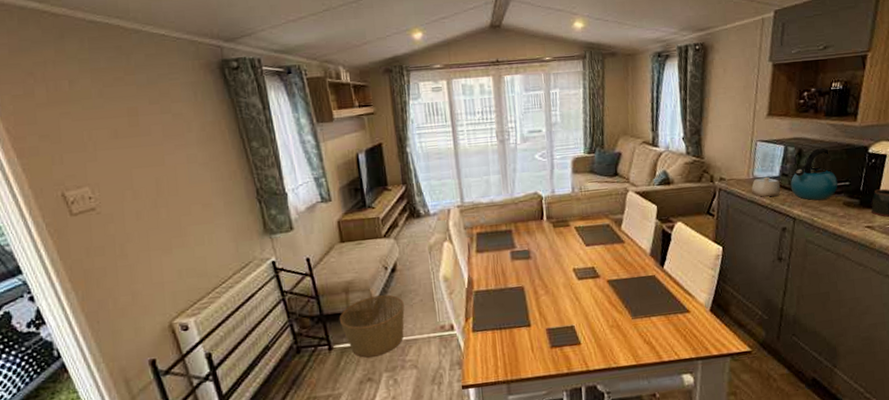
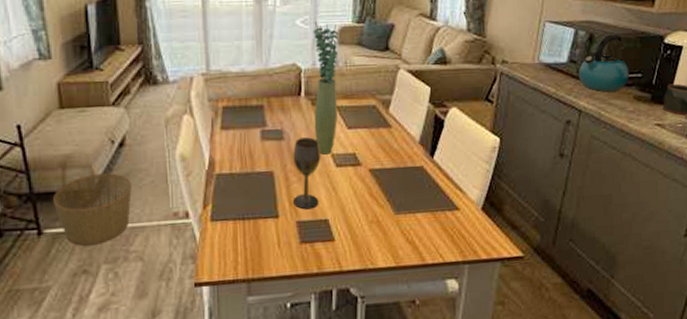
wine glass: none [539,255,565,318] -> present [293,137,321,210]
vase: none [550,155,577,270] -> present [313,22,339,155]
sugar bowl: present [751,176,781,198] -> none [535,62,568,86]

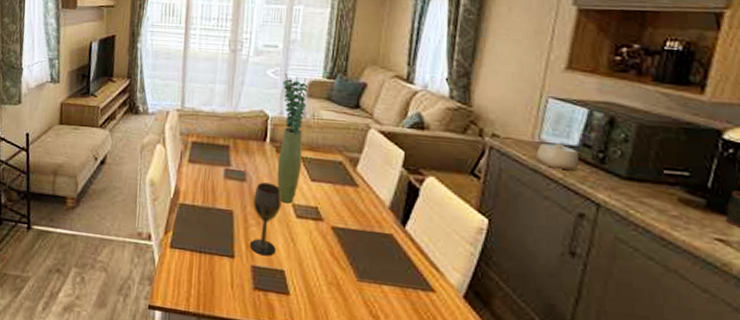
basket: present [52,173,132,246] -> none [42,184,106,248]
sugar bowl: none [535,62,568,86] -> present [535,143,580,171]
kettle: present [578,34,630,92] -> none [594,120,671,189]

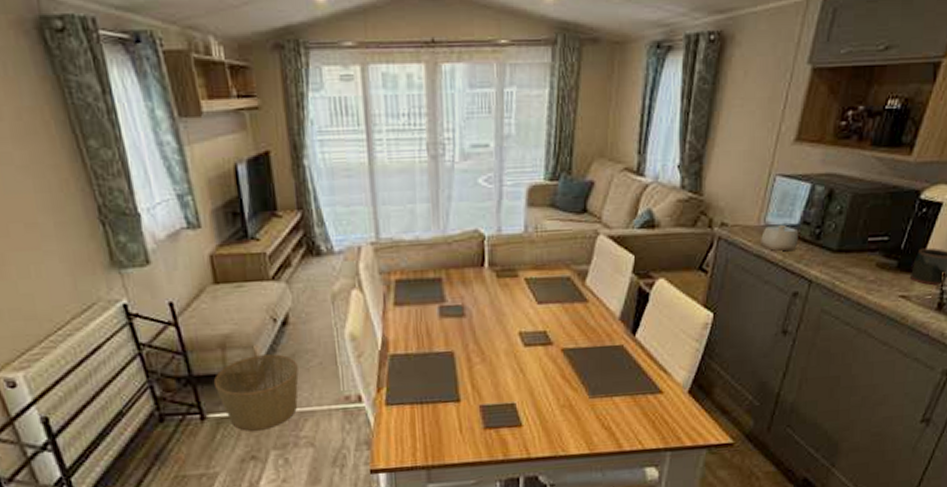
basket: none [42,184,106,248] -> present [213,354,299,431]
wine glass: present [250,182,282,256] -> none [475,313,507,393]
vase: present [277,74,309,204] -> none [498,180,529,333]

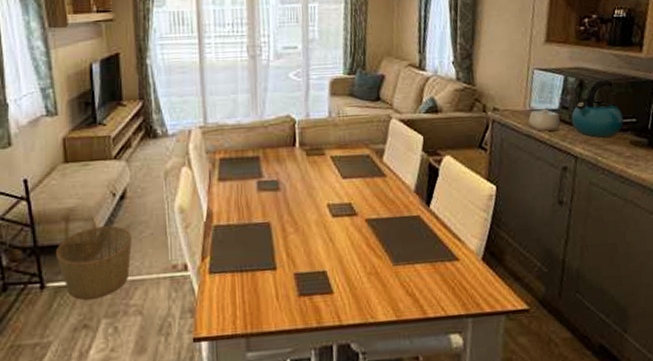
kettle: none [811,189,874,259] -> present [571,80,624,138]

